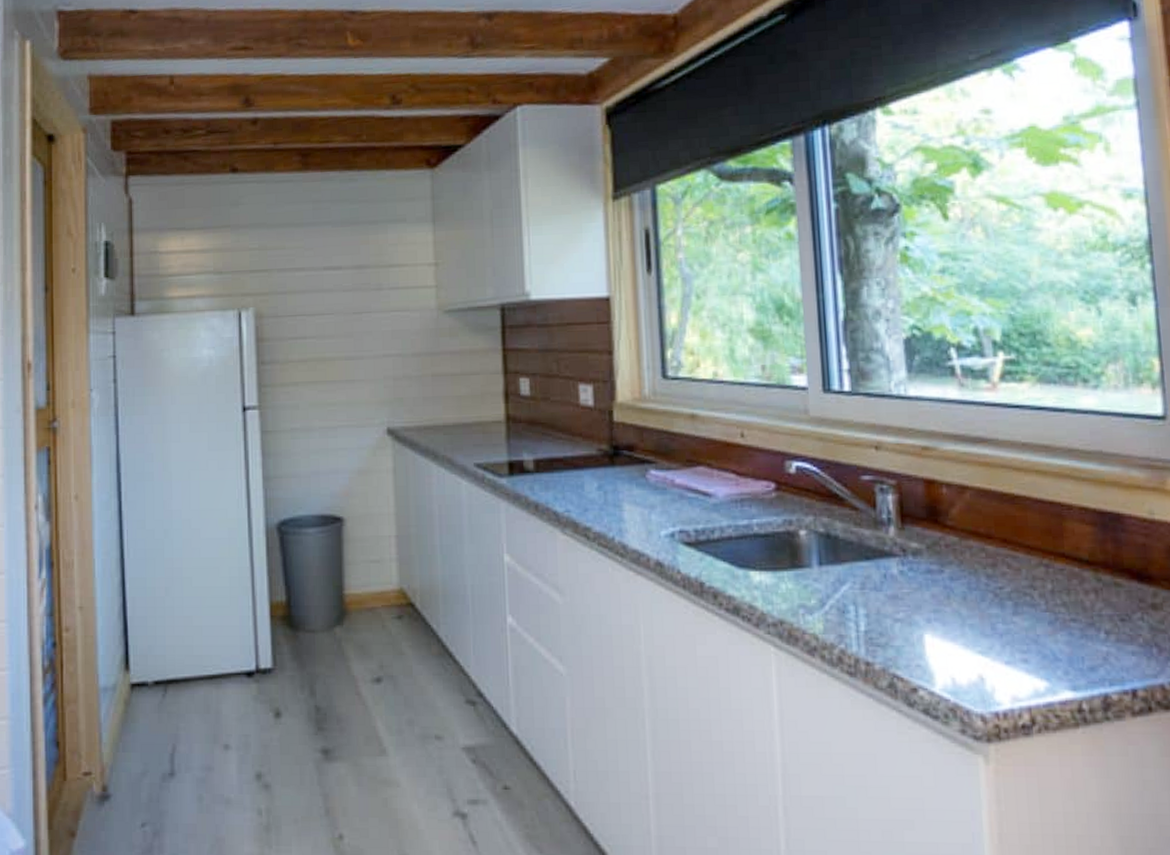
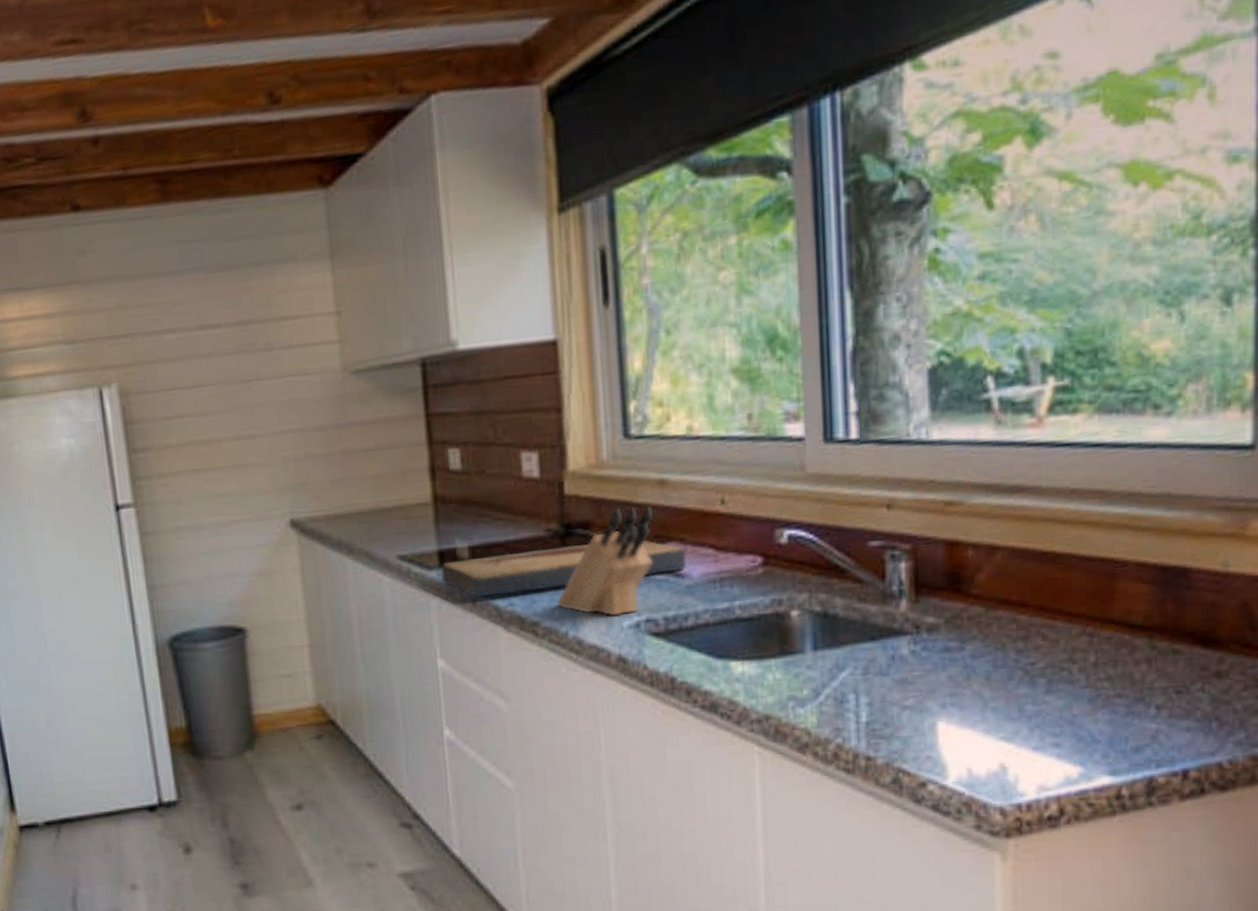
fish fossil: none [510,463,712,504] -> present [441,540,686,598]
knife block: none [606,435,686,525] -> present [557,506,654,616]

